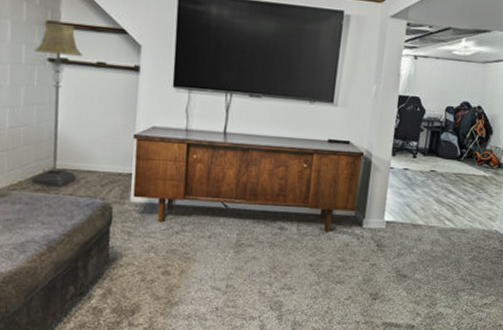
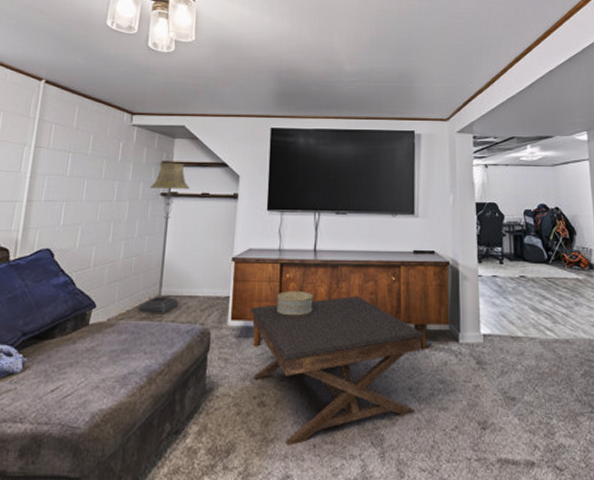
coffee table: none [154,180,331,308] -> present [250,296,425,446]
decorative box: none [182,171,221,196] -> present [276,291,313,316]

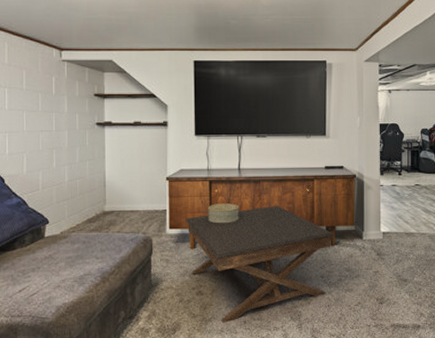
floor lamp: present [137,162,190,313] -> none [85,94,122,226]

